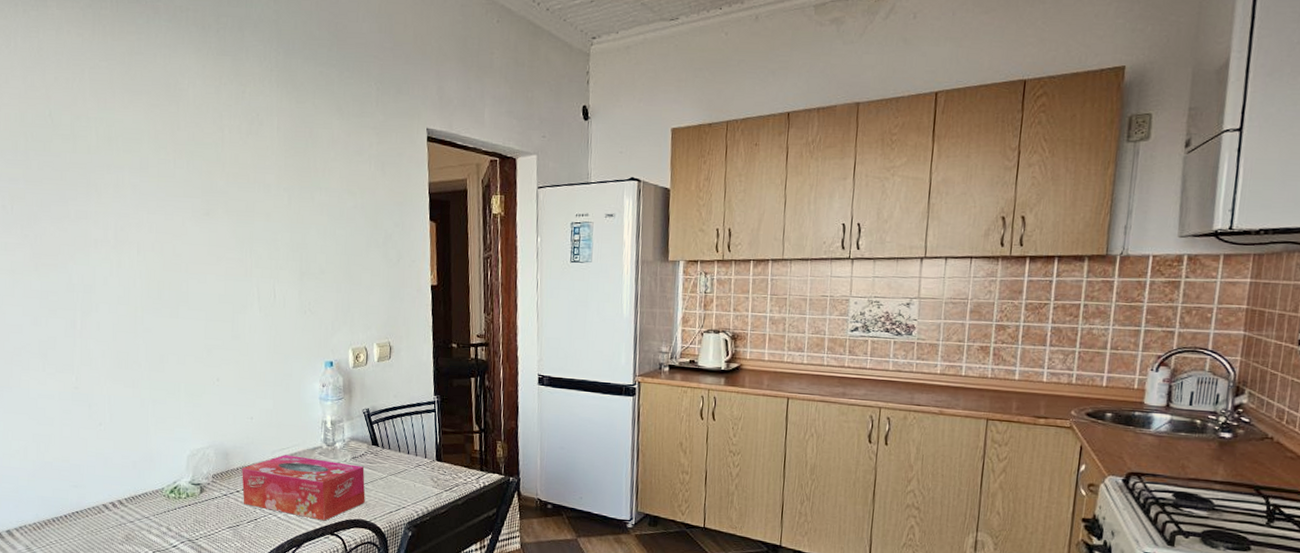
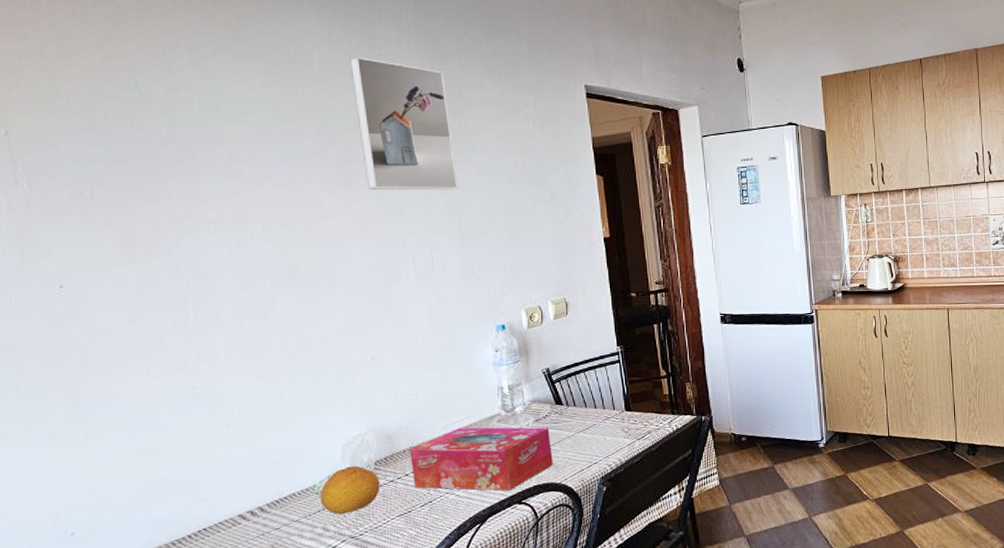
fruit: none [166,476,216,518] -> present [320,466,380,514]
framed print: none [218,92,303,226] -> present [350,56,458,191]

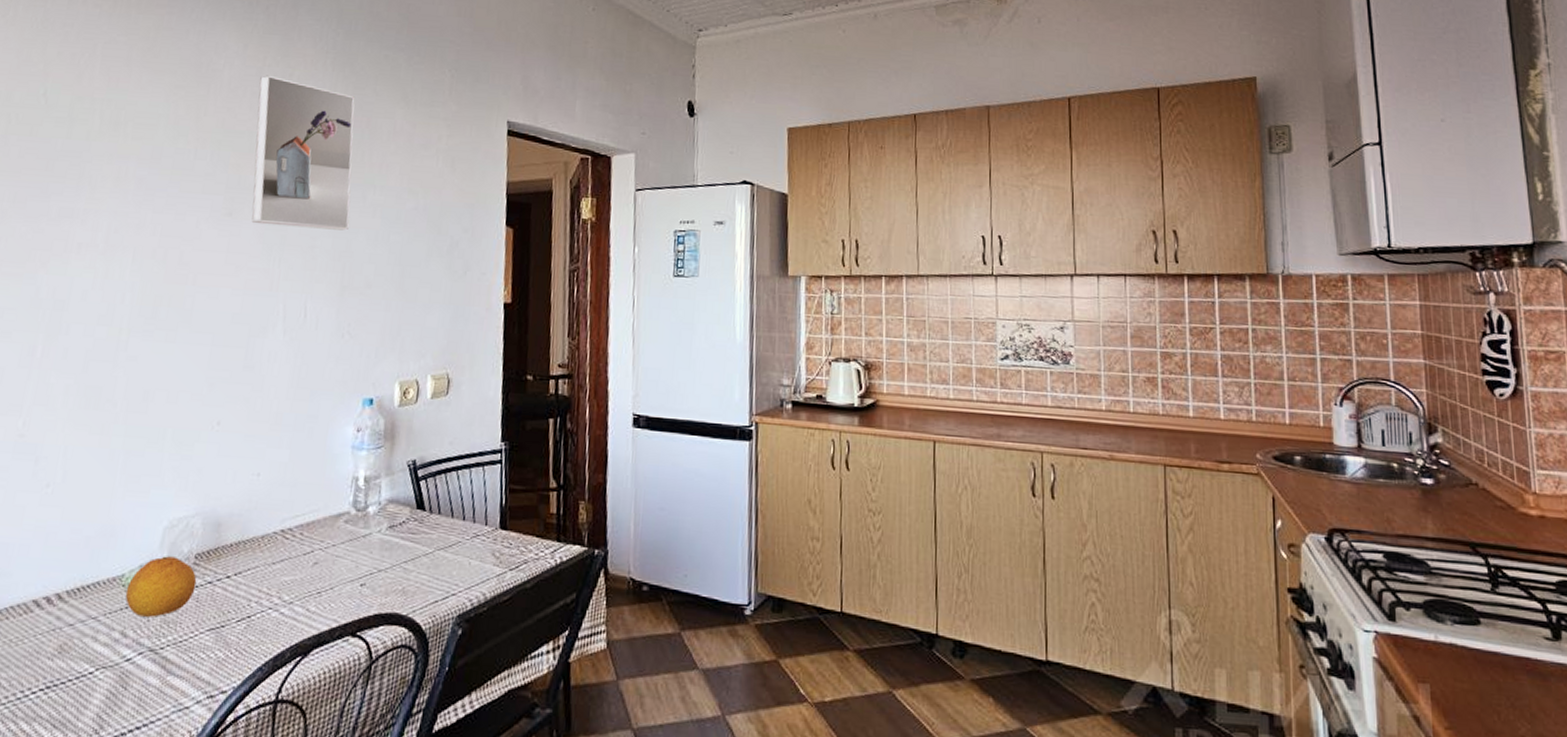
tissue box: present [410,427,553,491] -> none [234,524,404,617]

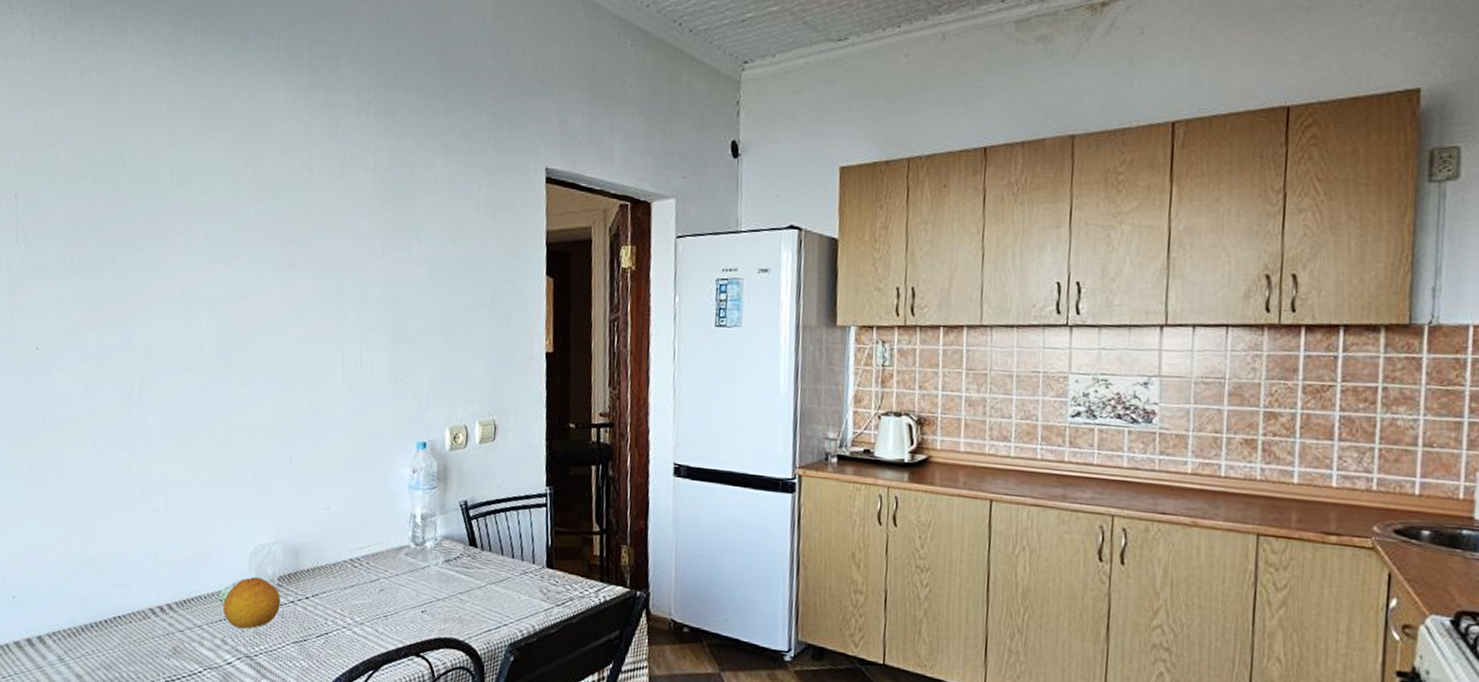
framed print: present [251,75,355,231] -> none [308,128,398,281]

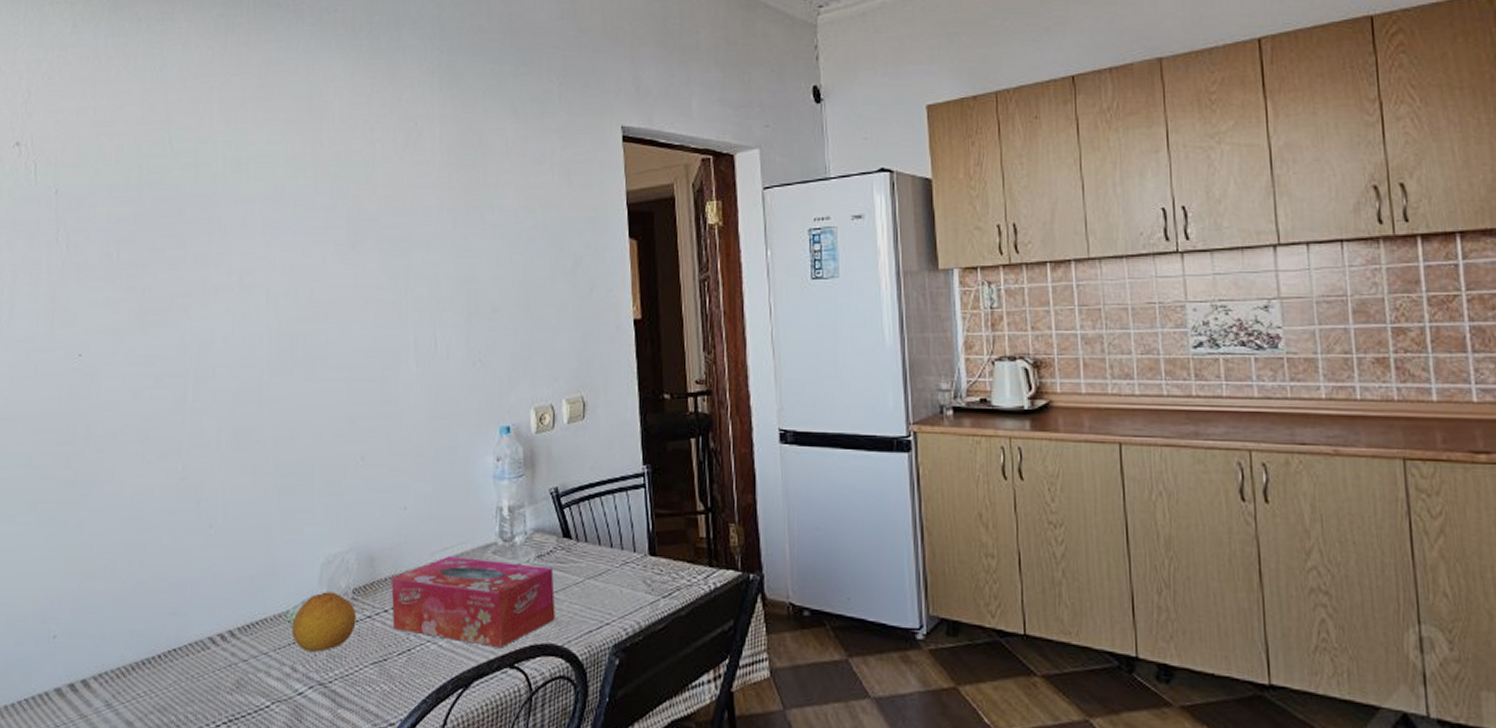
tissue box: none [312,554,459,639] -> present [391,557,556,648]

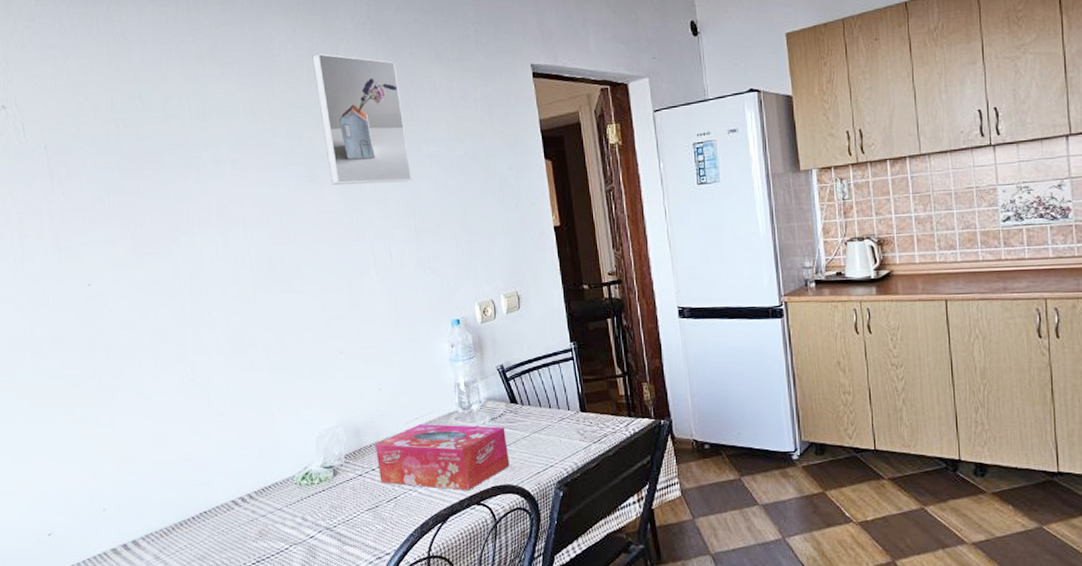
fruit: present [291,592,357,652] -> none [298,459,351,505]
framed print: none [369,101,471,255] -> present [312,53,412,186]

